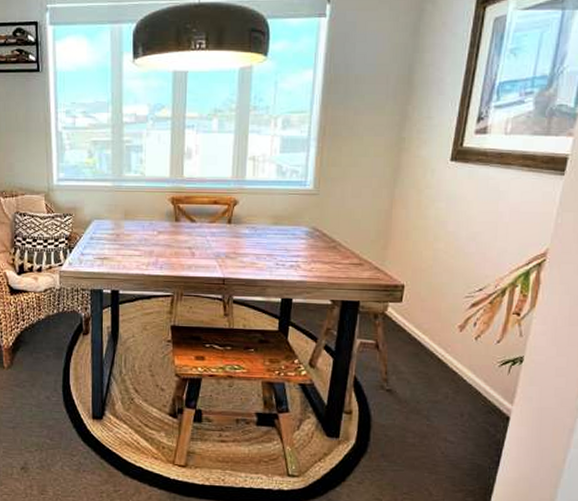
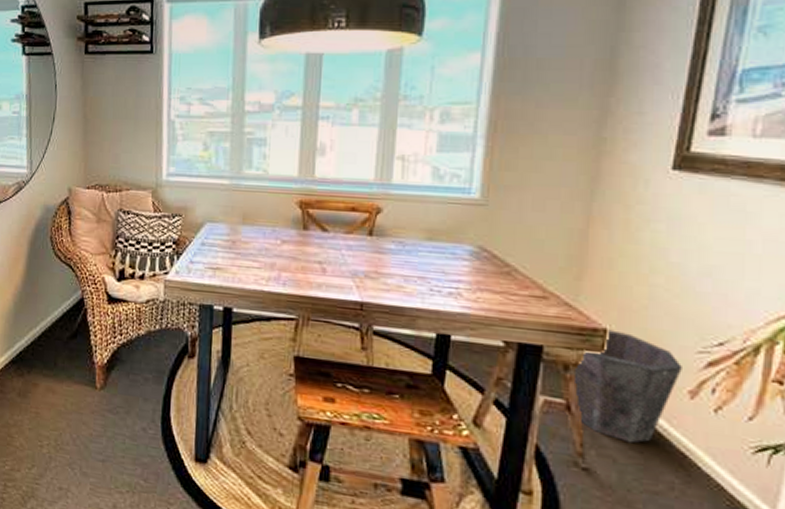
waste bin: none [382,285,455,368] -> present [575,329,682,444]

